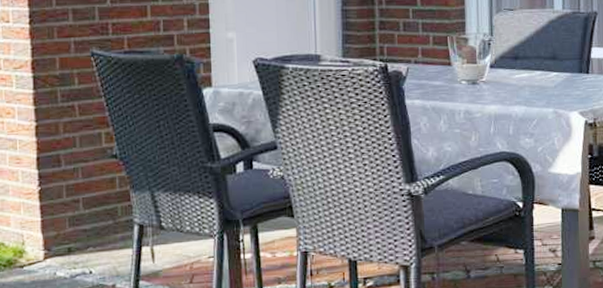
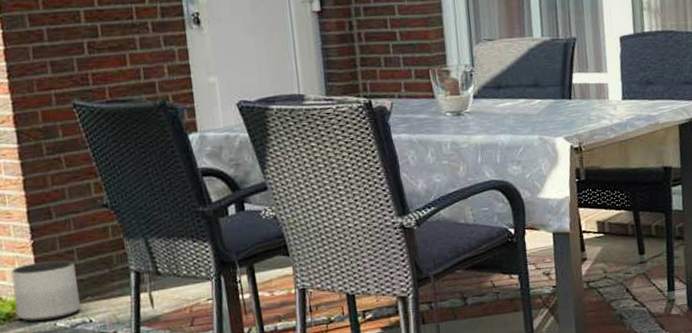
planter: none [16,209,82,270] -> present [11,260,81,322]

